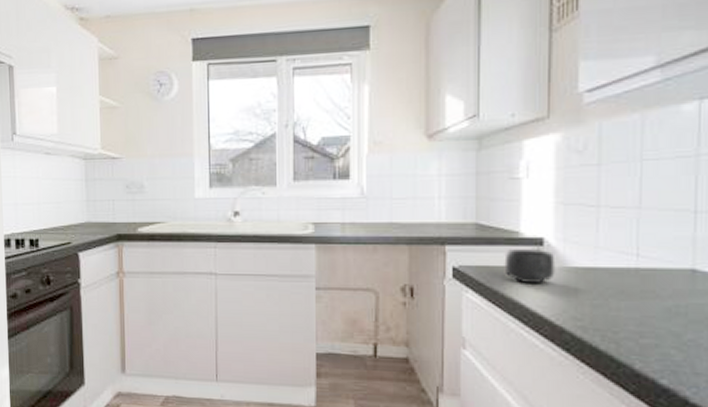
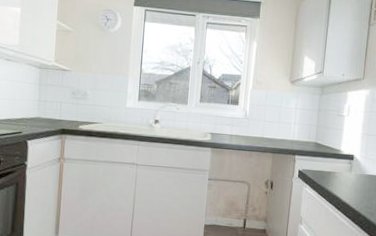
mug: present [504,248,556,285] -> none [329,161,359,184]

